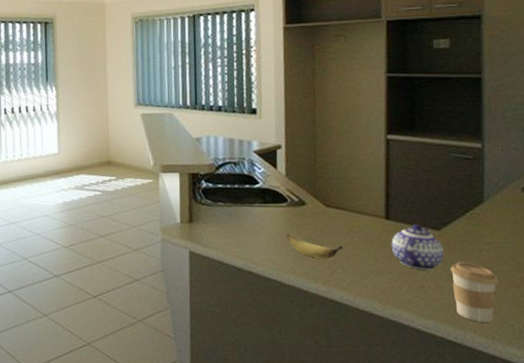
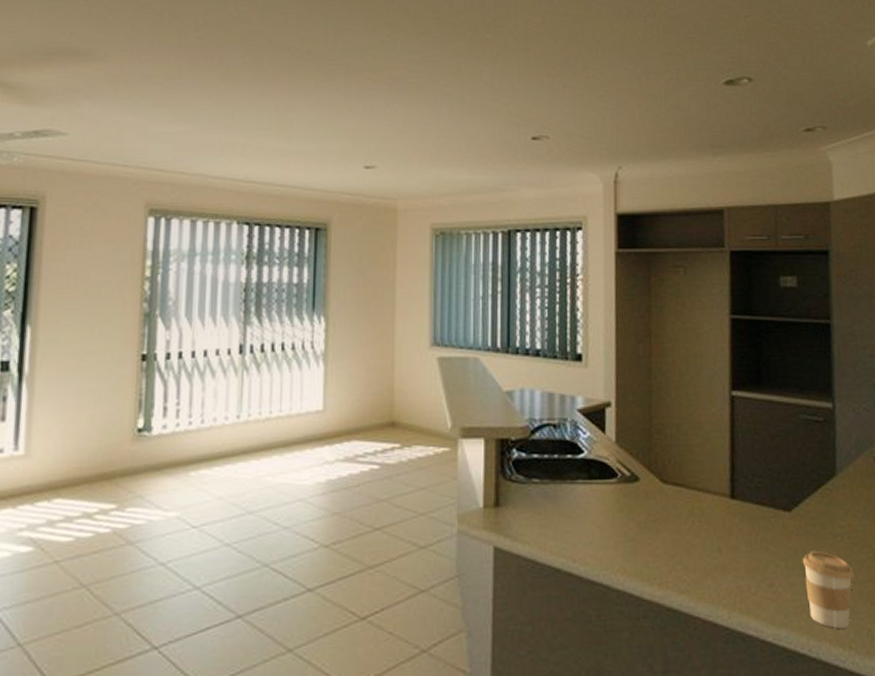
banana: present [286,234,343,260] -> none [615,520,682,554]
teapot: present [391,224,444,270] -> none [737,504,795,563]

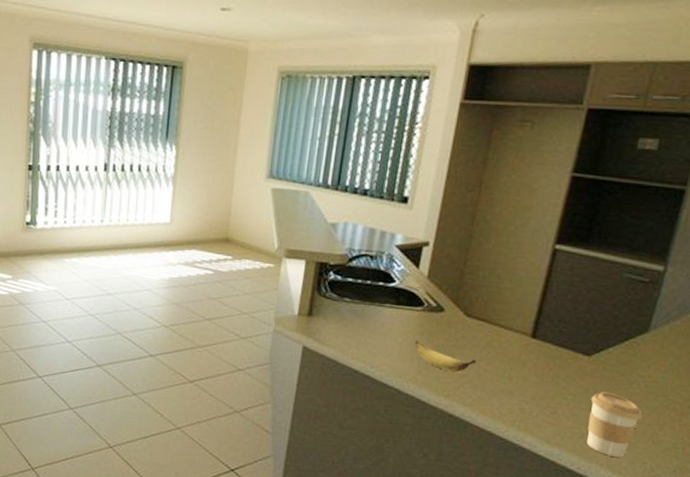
banana: none [615,520,682,554] -> present [414,340,476,373]

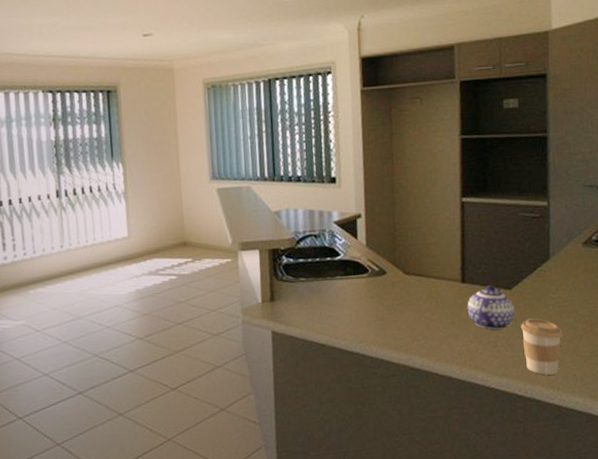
banana: present [414,340,476,373] -> none [368,305,422,328]
teapot: none [530,346,590,397] -> present [467,285,515,330]

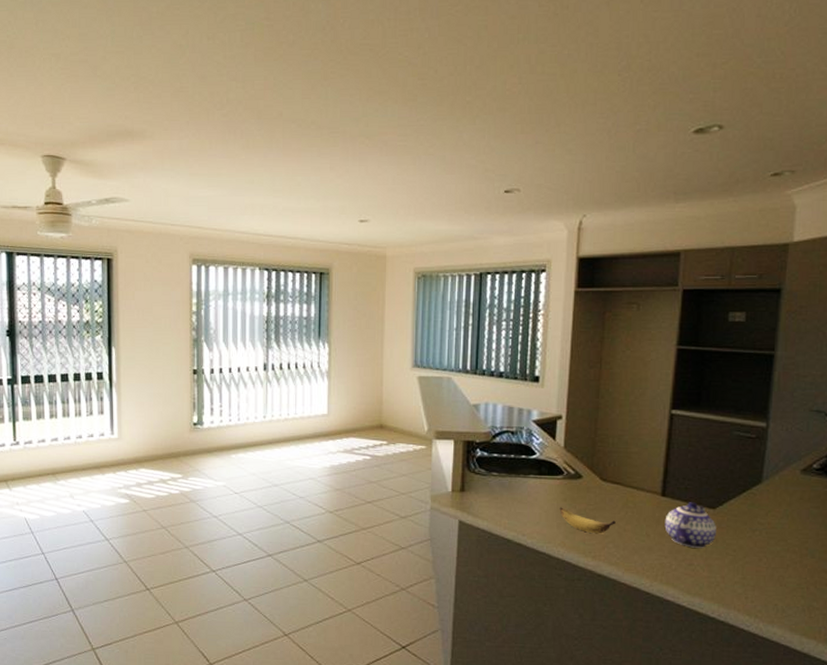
banana: none [368,305,422,328] -> present [559,507,616,534]
coffee cup: present [521,318,563,375] -> none [721,540,768,601]

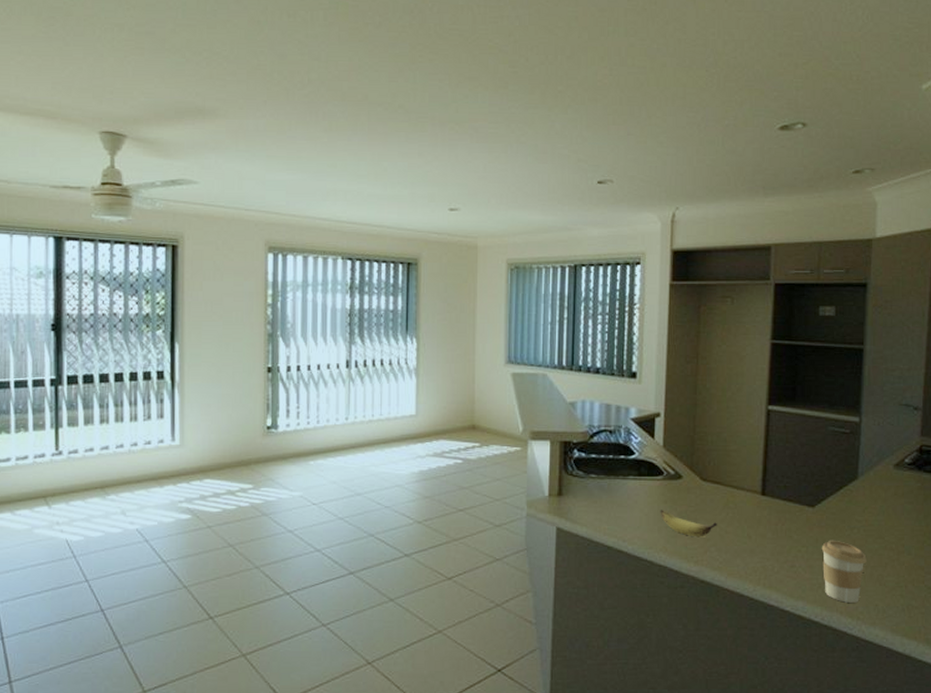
teapot: present [664,502,716,548] -> none [765,501,816,549]
coffee cup: none [721,540,768,601] -> present [822,540,867,603]

